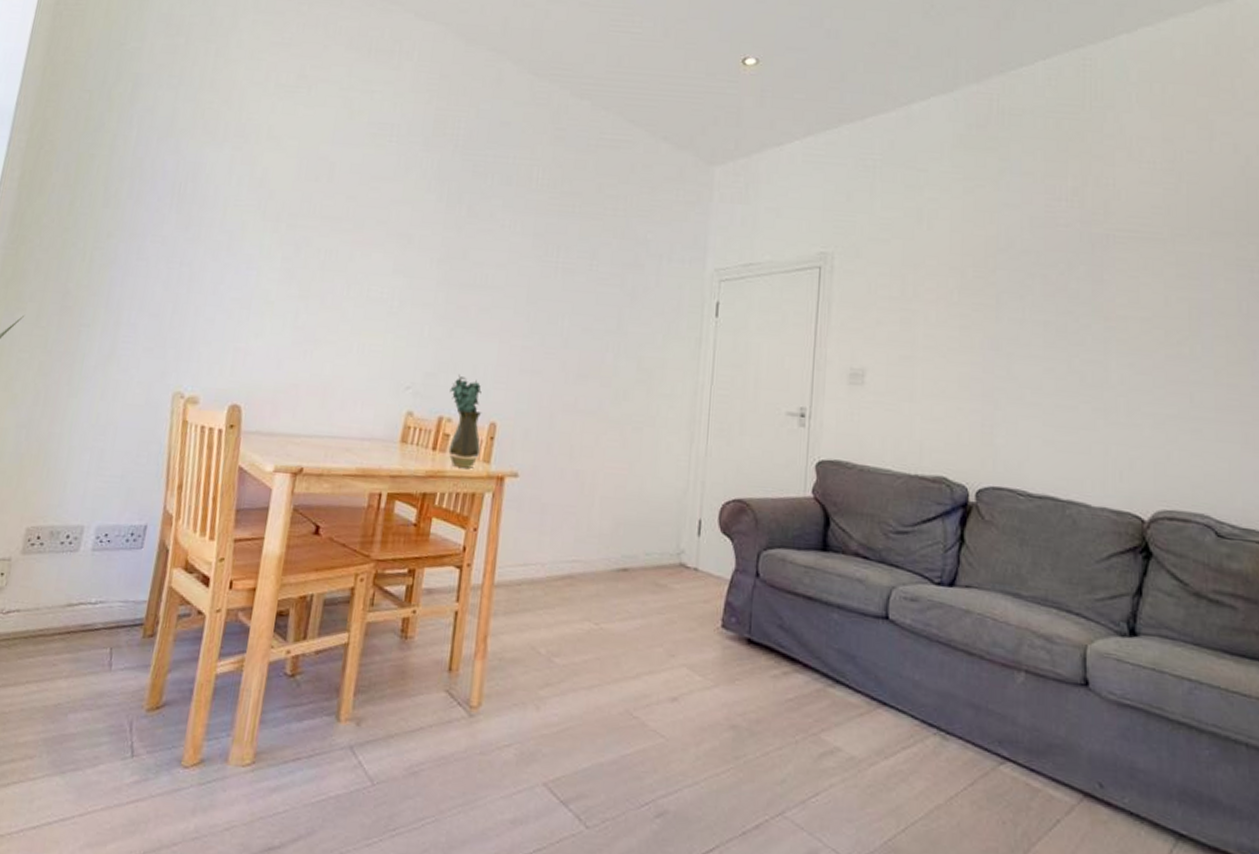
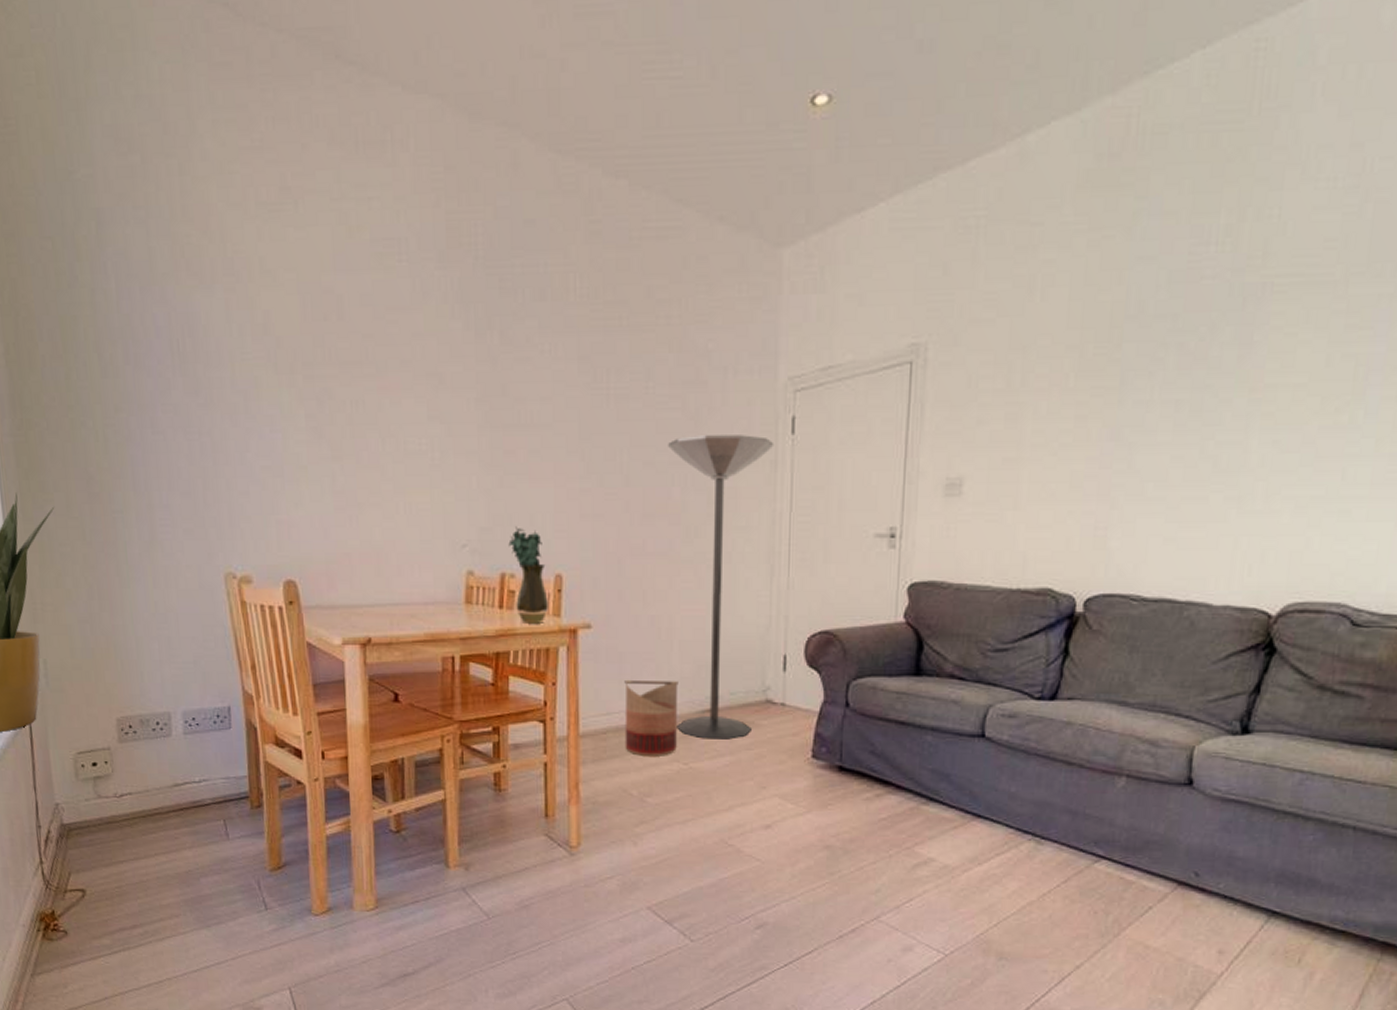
basket: none [538,531,597,614] -> present [624,679,679,756]
floor lamp: none [591,309,700,602] -> present [668,435,775,740]

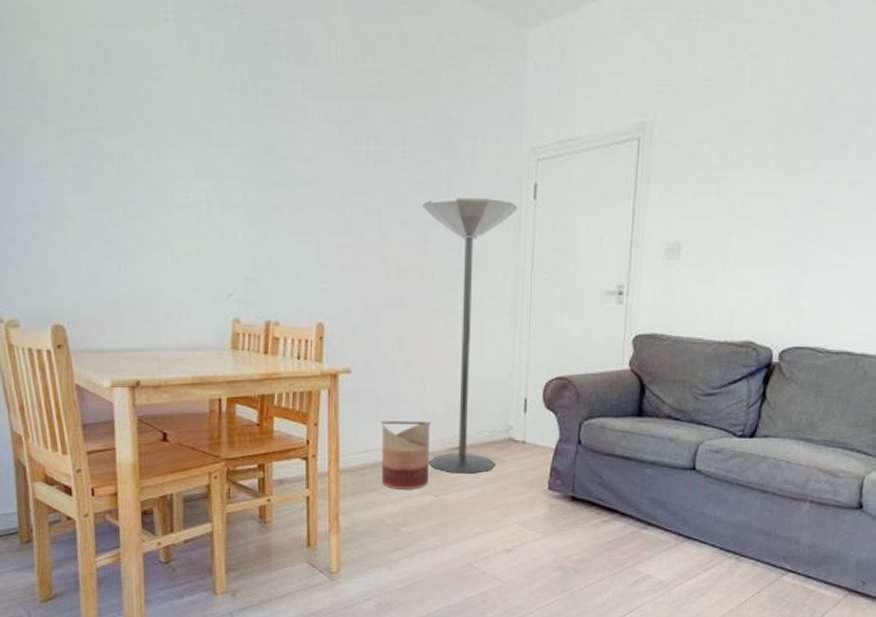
vase: present [508,527,548,623] -> none [273,278,311,368]

